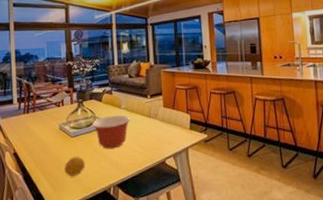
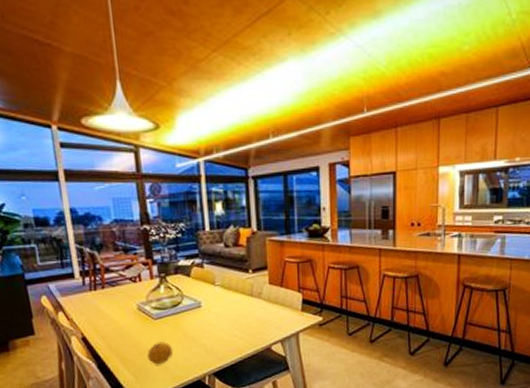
mixing bowl: present [91,115,131,149] -> none [178,294,228,333]

